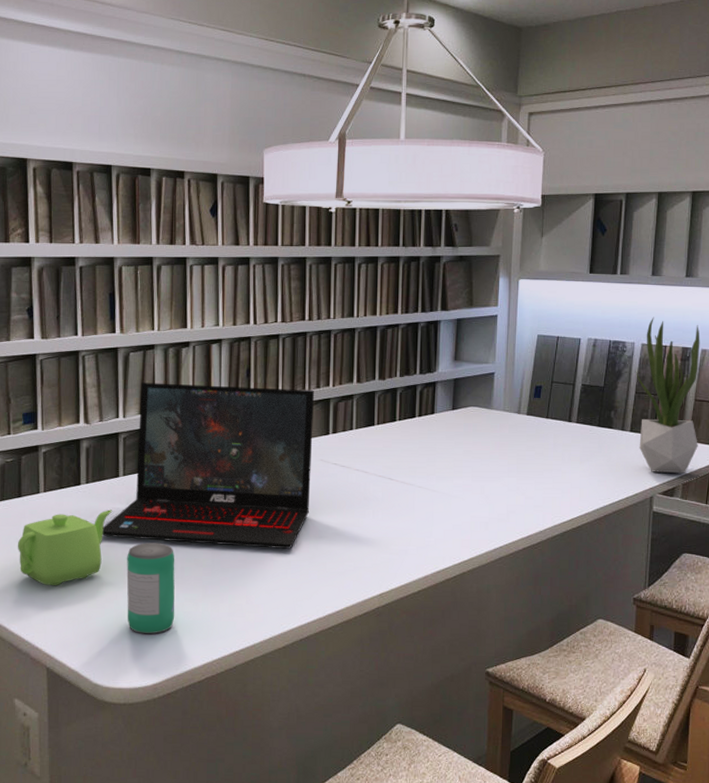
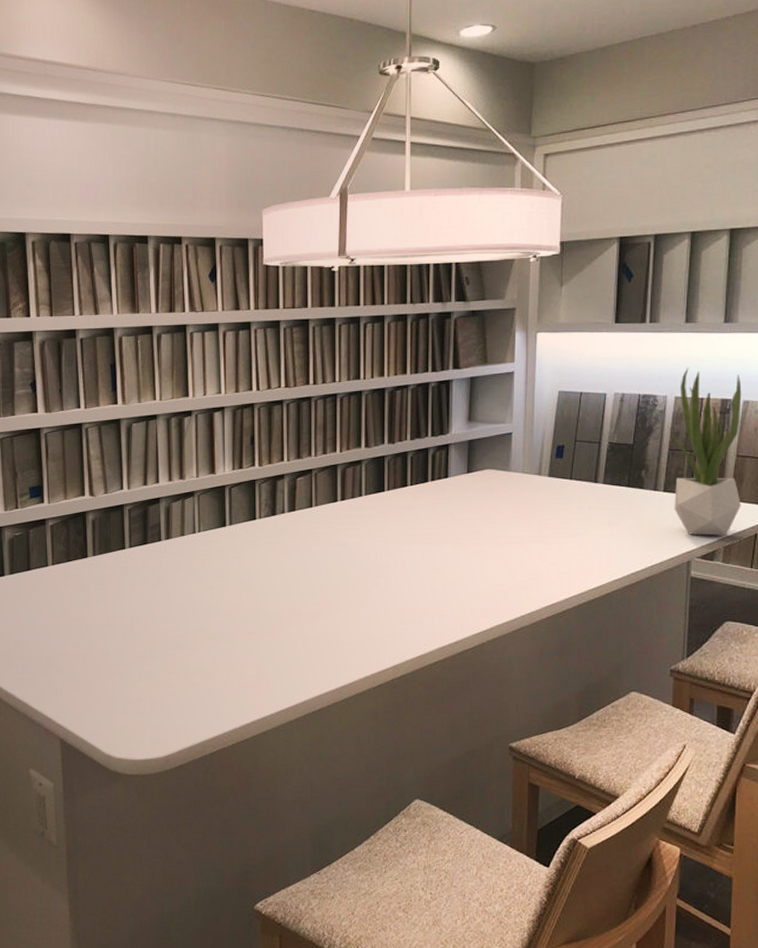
teapot: present [17,509,113,586] -> none [28,582,120,658]
laptop: present [102,382,315,549] -> none [110,453,321,620]
beverage can: present [126,543,175,634] -> none [135,614,185,706]

